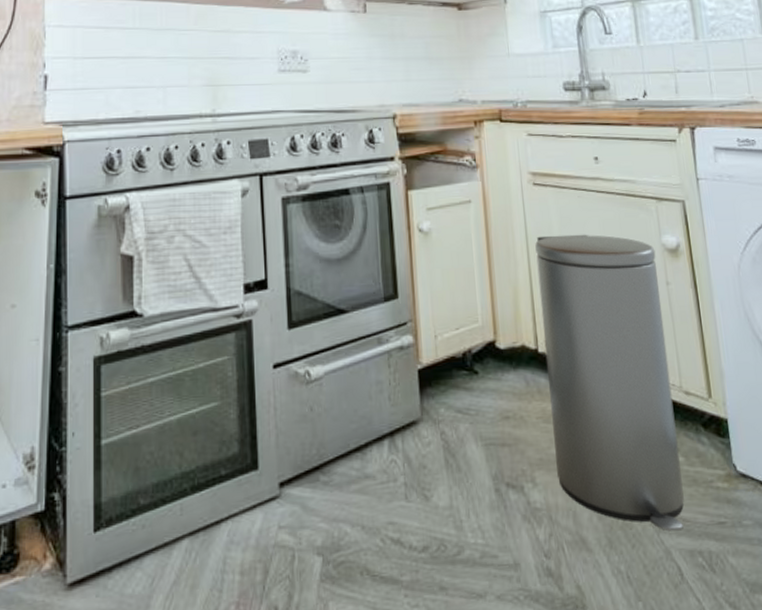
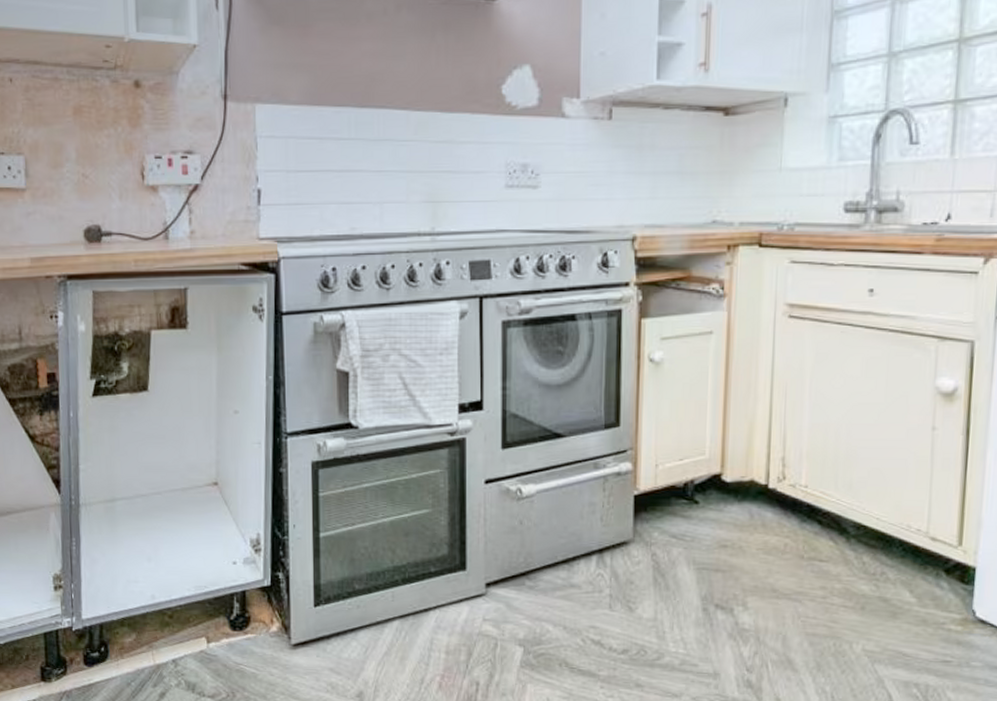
pedal bin: present [535,234,684,532] -> none [771,372,926,664]

